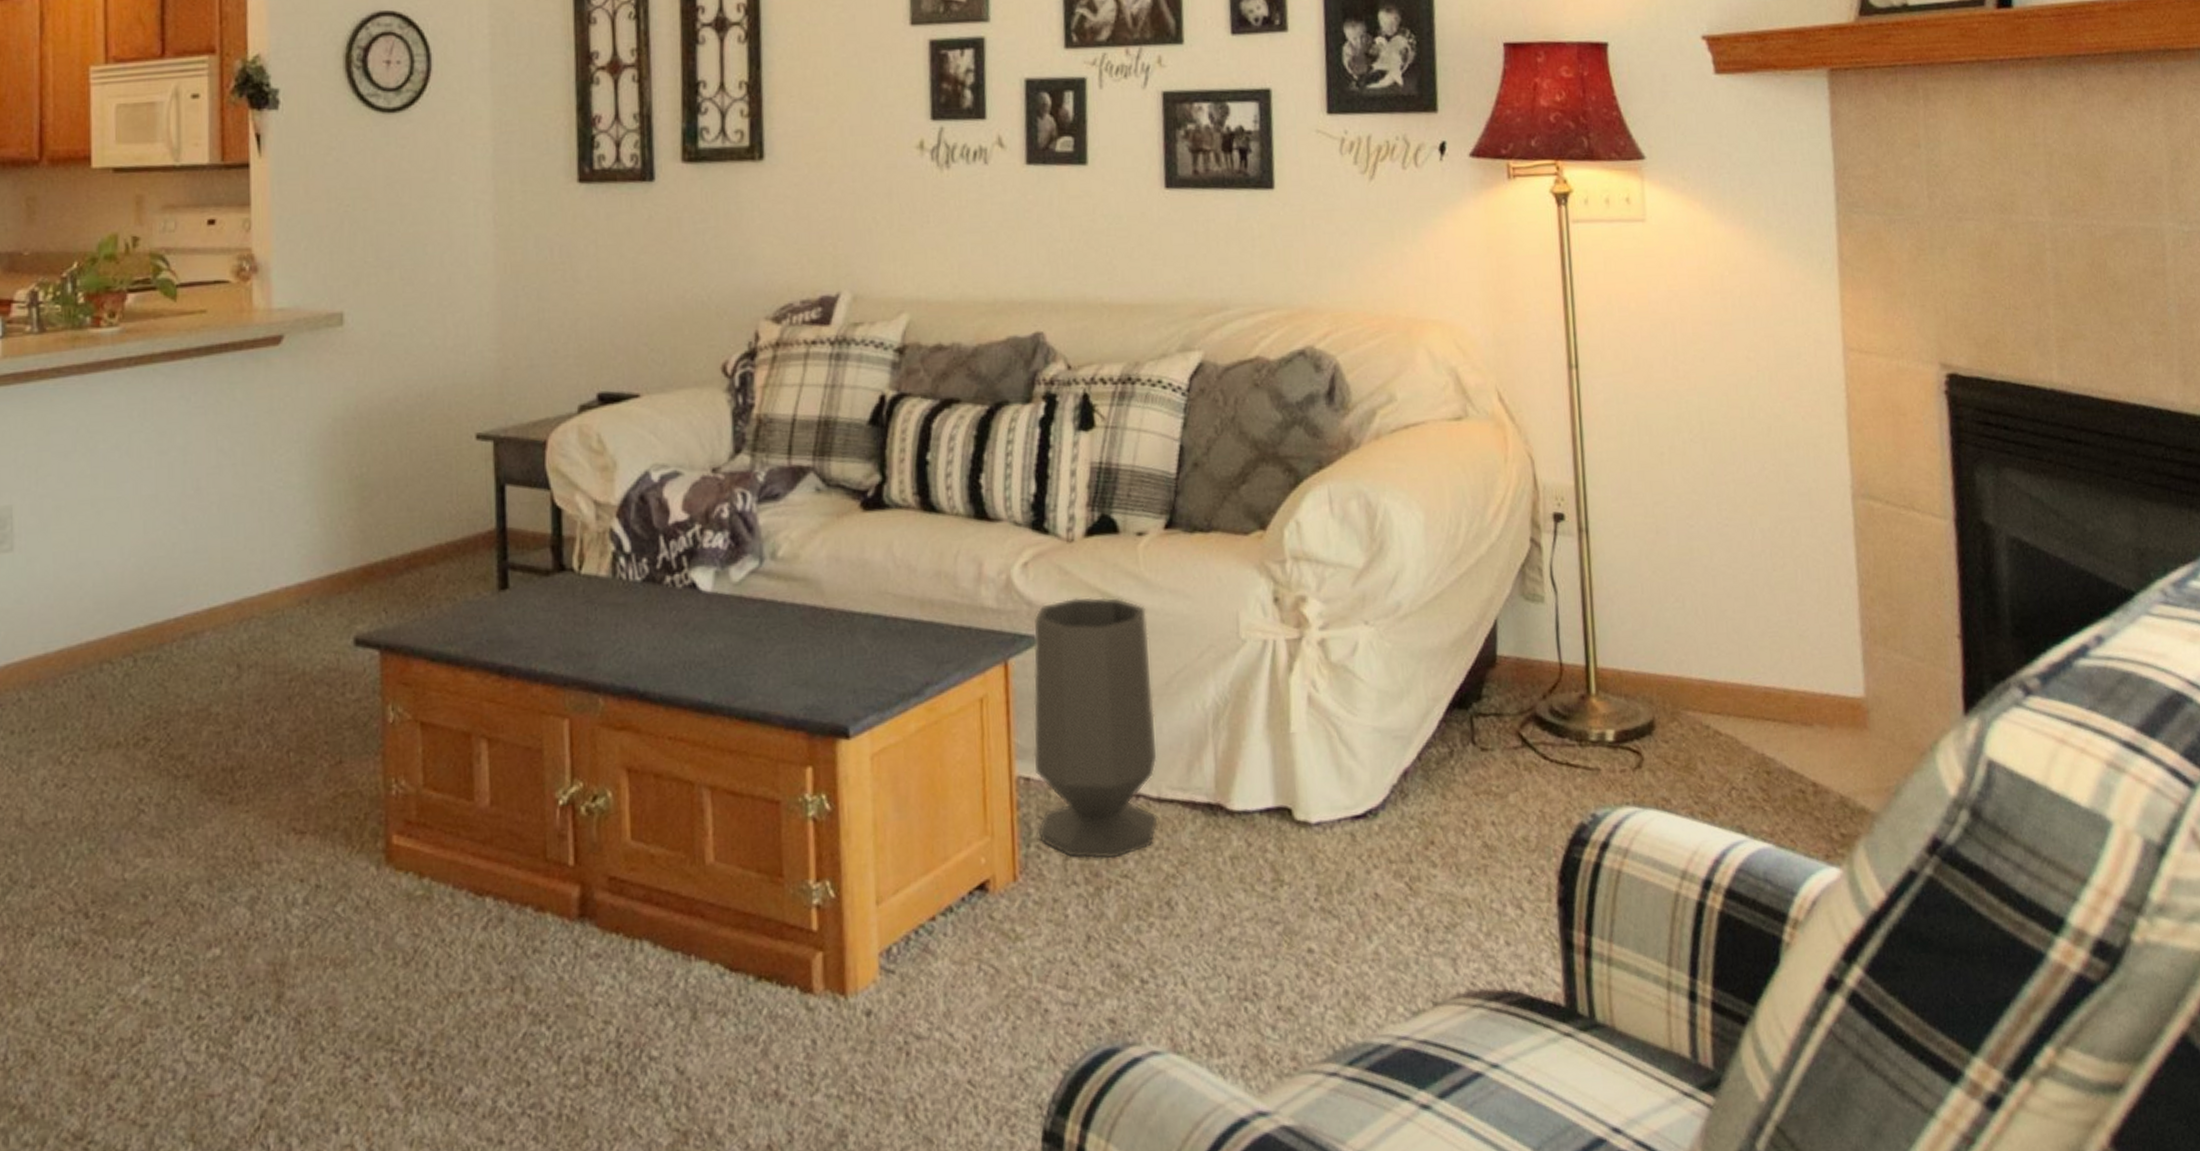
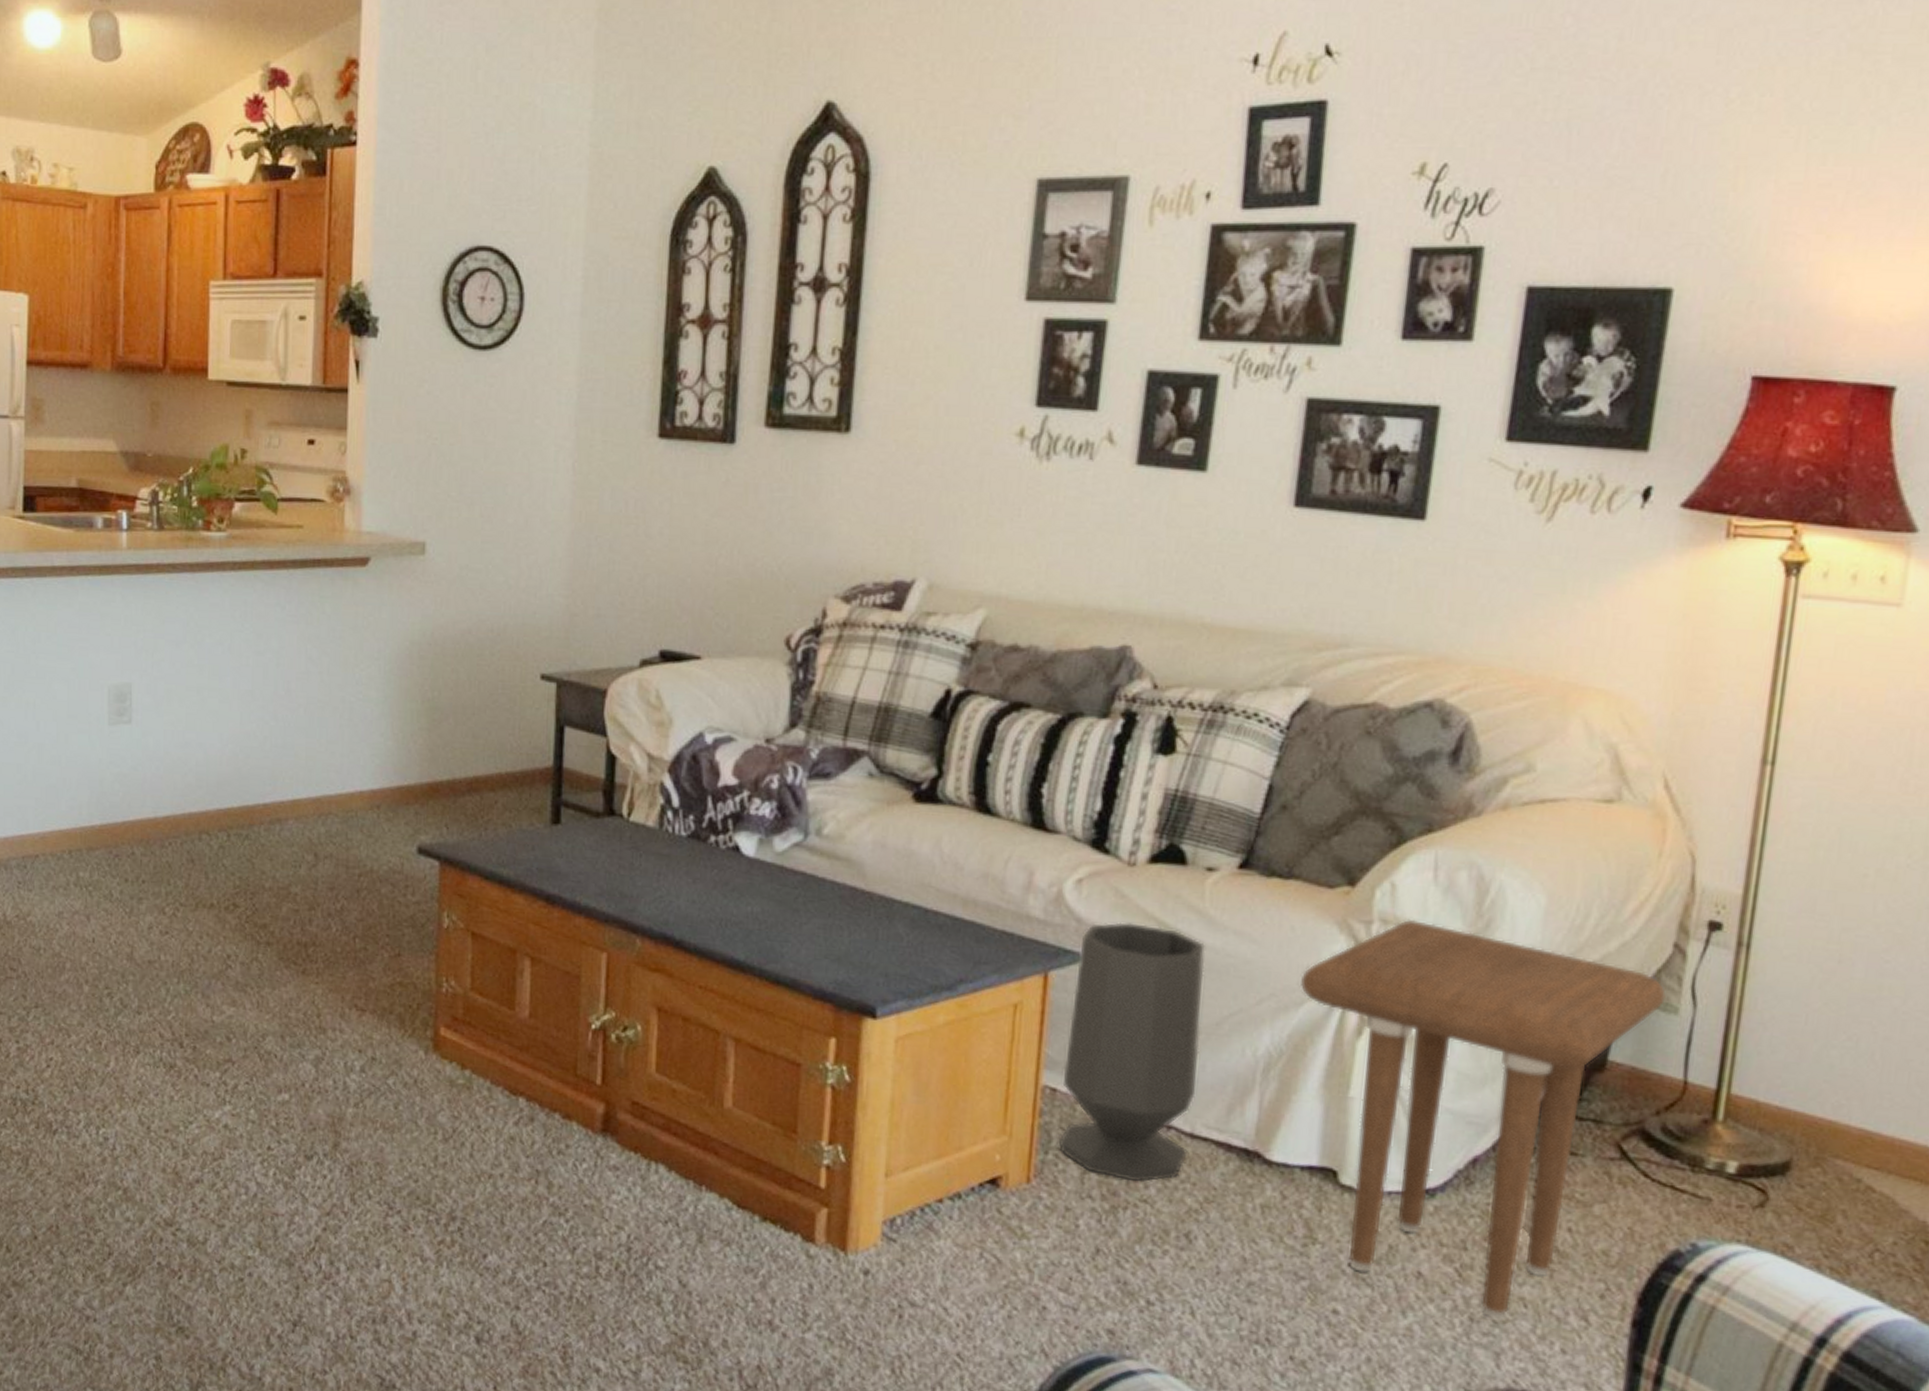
side table: none [1233,552,1532,927] -> present [1301,918,1666,1322]

